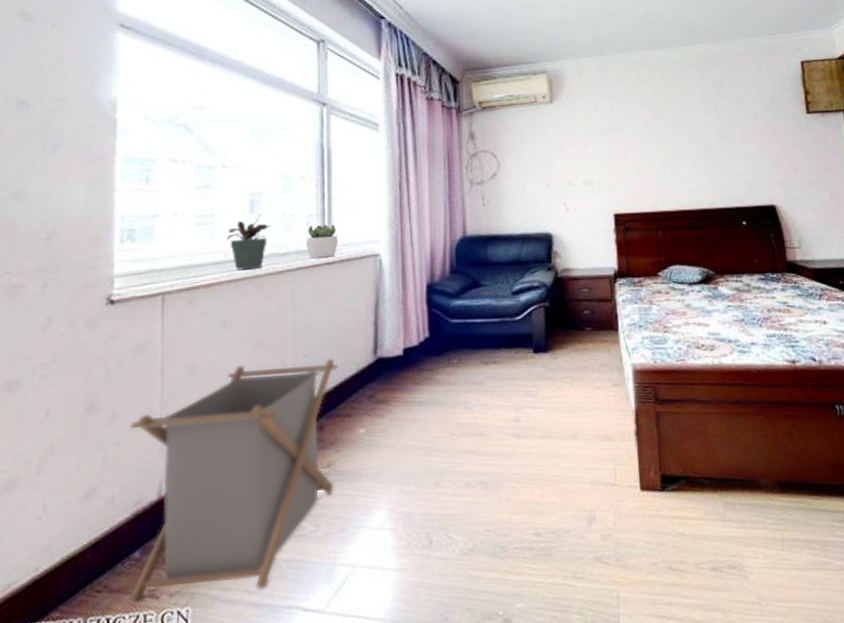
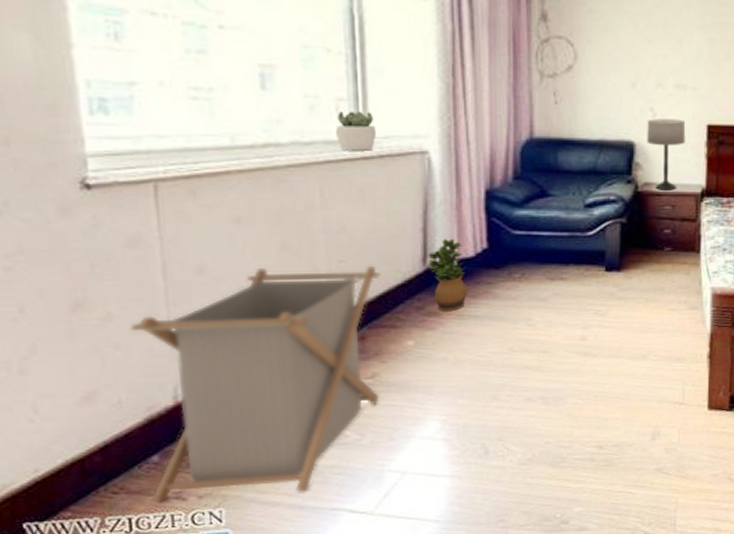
potted plant: present [227,214,270,270] -> none [233,92,289,159]
potted plant: none [378,329,412,399] -> present [427,238,467,311]
table lamp: none [562,211,596,275] -> present [647,119,686,190]

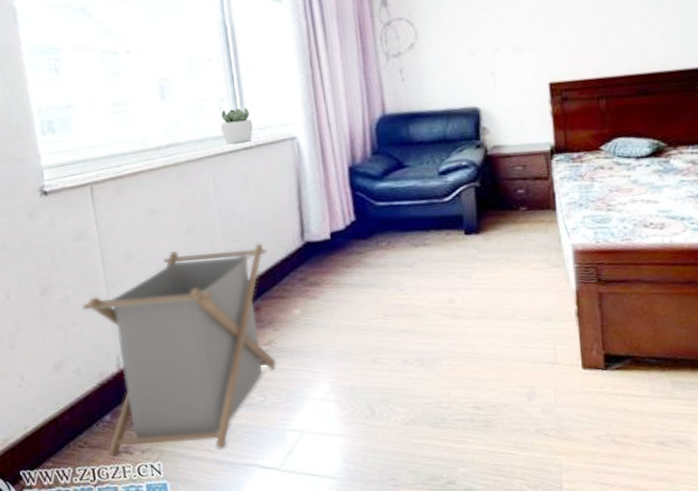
potted plant: present [427,238,467,311] -> none [304,213,342,281]
table lamp: present [647,119,686,190] -> none [489,80,529,152]

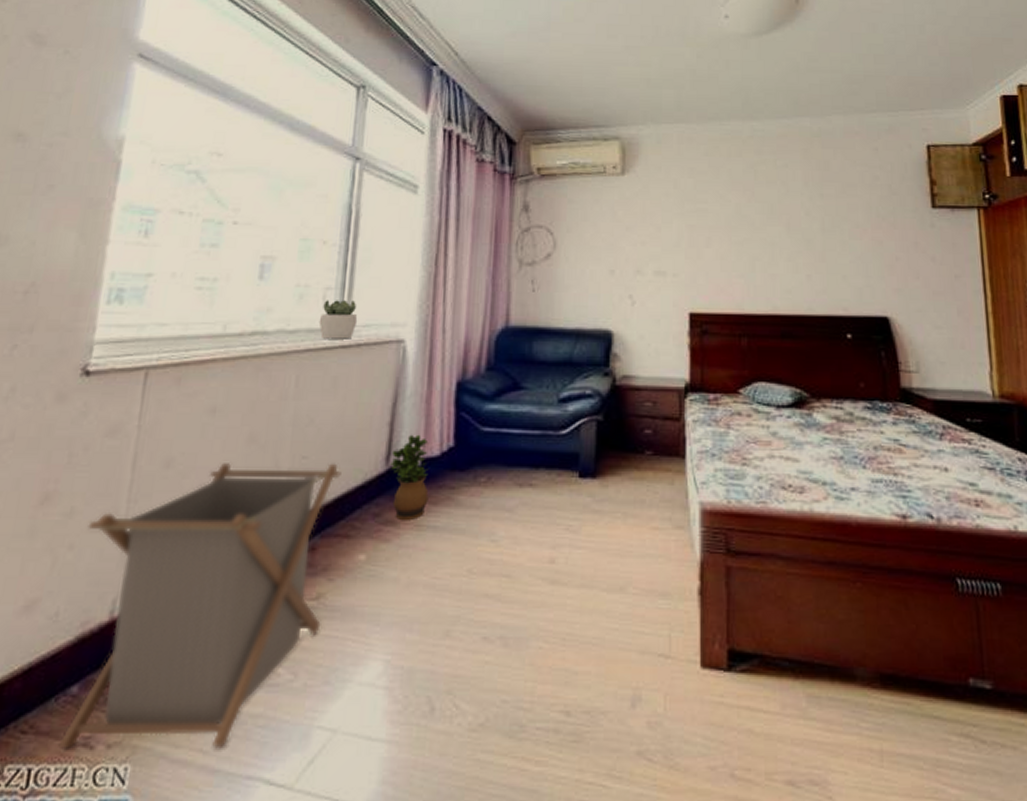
potted plant: none [304,213,342,281] -> present [390,434,429,520]

